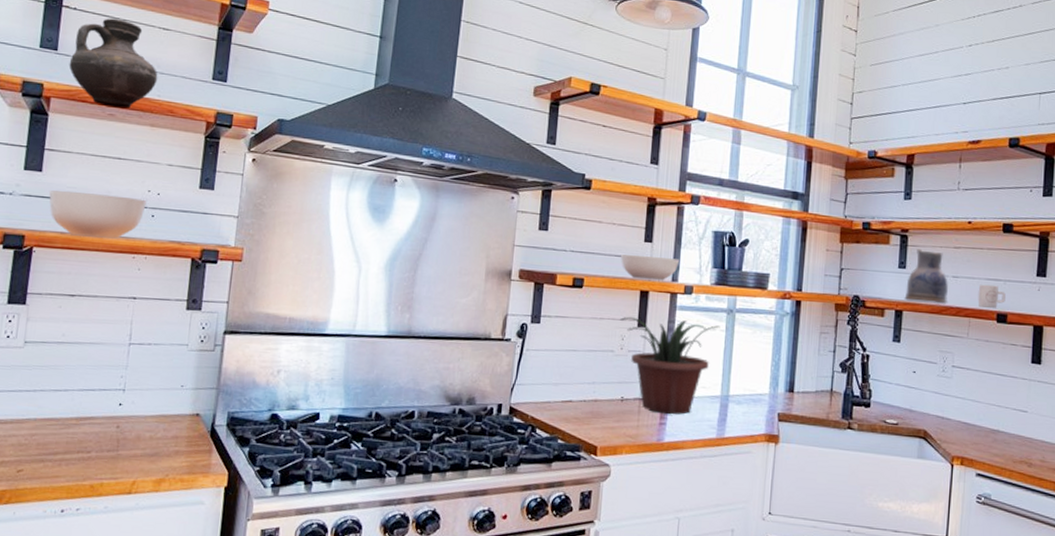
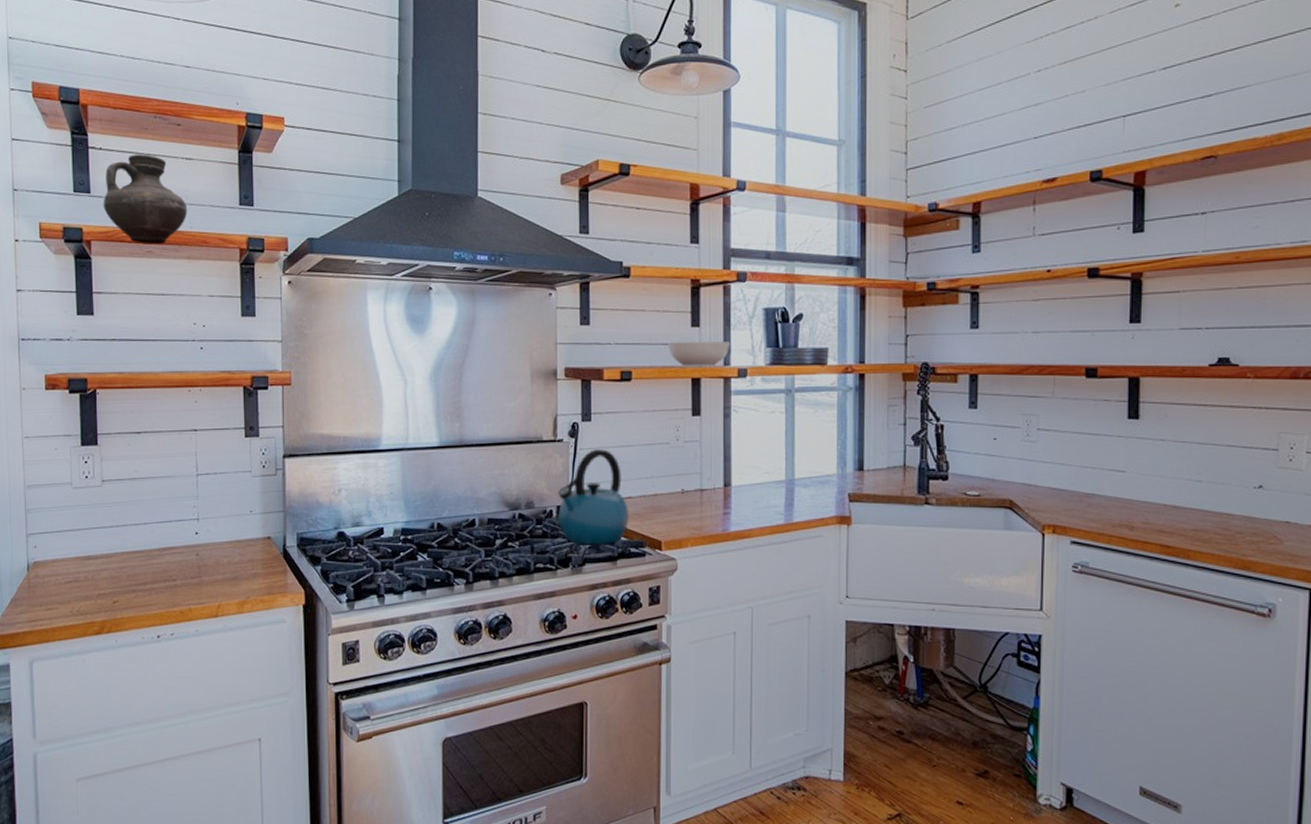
bowl: present [49,190,147,239] -> none [103,331,194,374]
kettle: none [498,351,568,447] -> present [558,449,629,547]
potted plant: present [620,316,721,415] -> none [673,405,780,504]
ceramic pitcher: present [904,248,948,305] -> none [979,305,1029,365]
mug: present [977,284,1006,309] -> none [1062,337,1094,364]

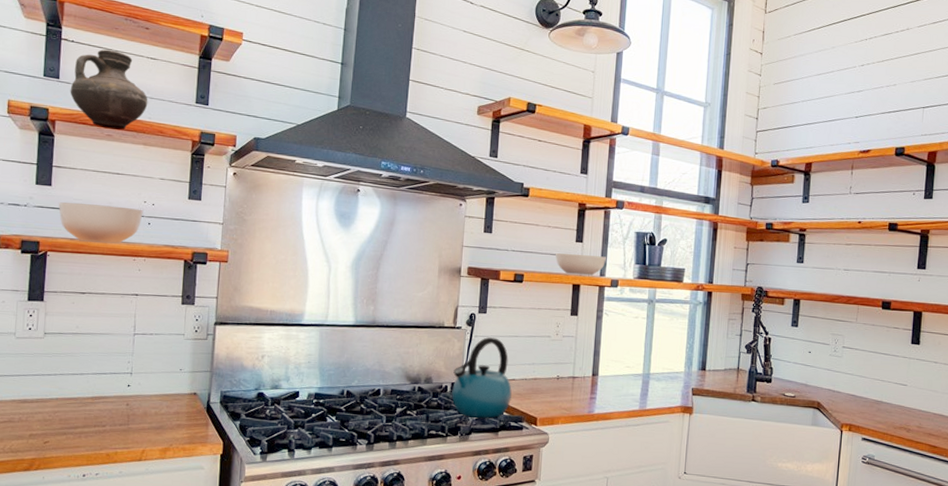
bowl: none [103,331,194,374] -> present [59,202,143,244]

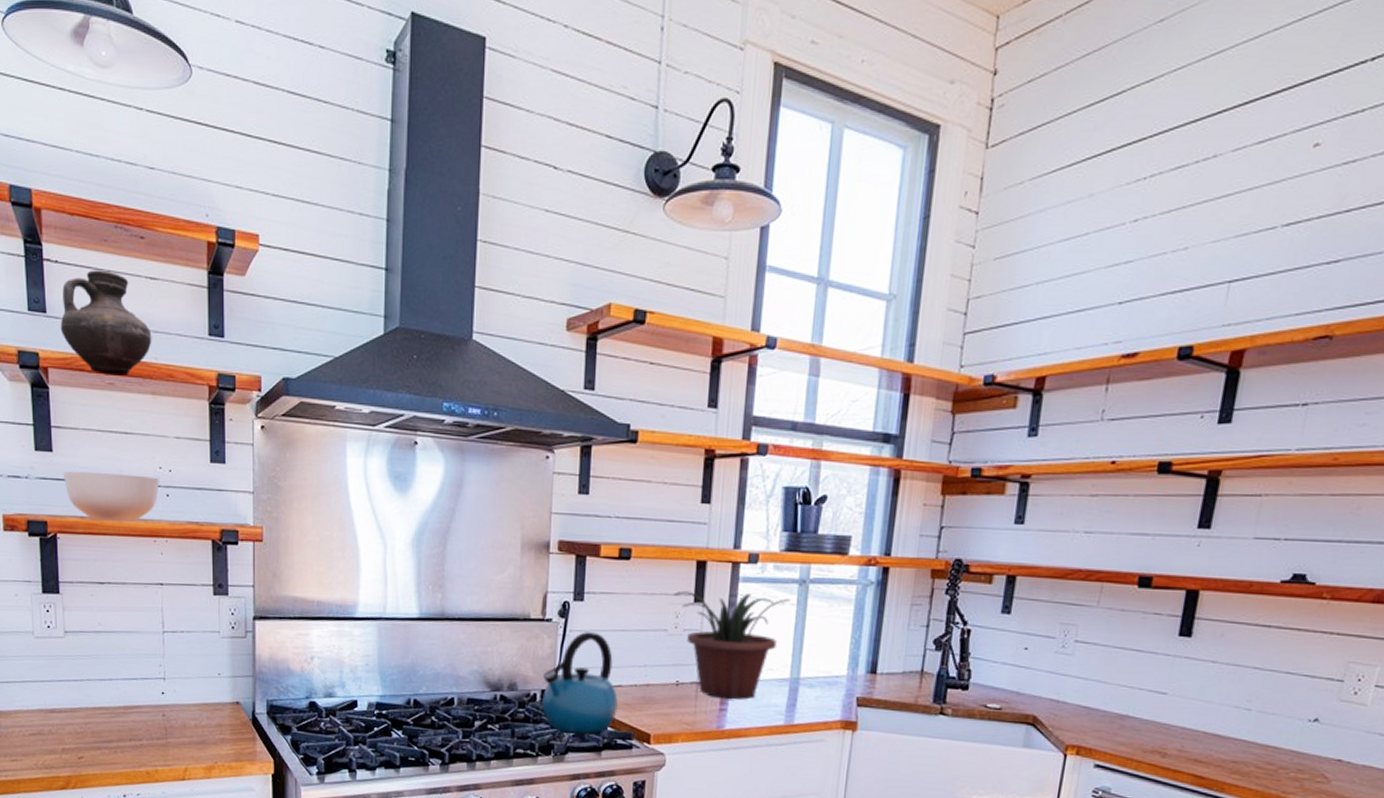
bowl: present [555,253,607,276] -> none [673,518,744,549]
potted plant: none [555,306,642,390] -> present [674,590,791,700]

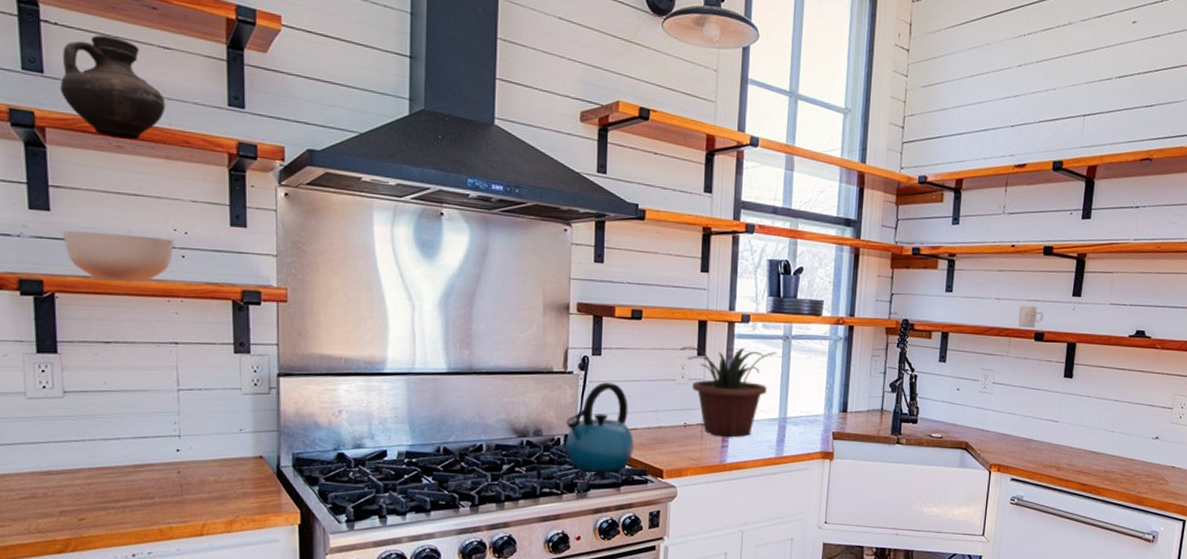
mug: none [1115,540,1153,571] -> present [1018,305,1044,329]

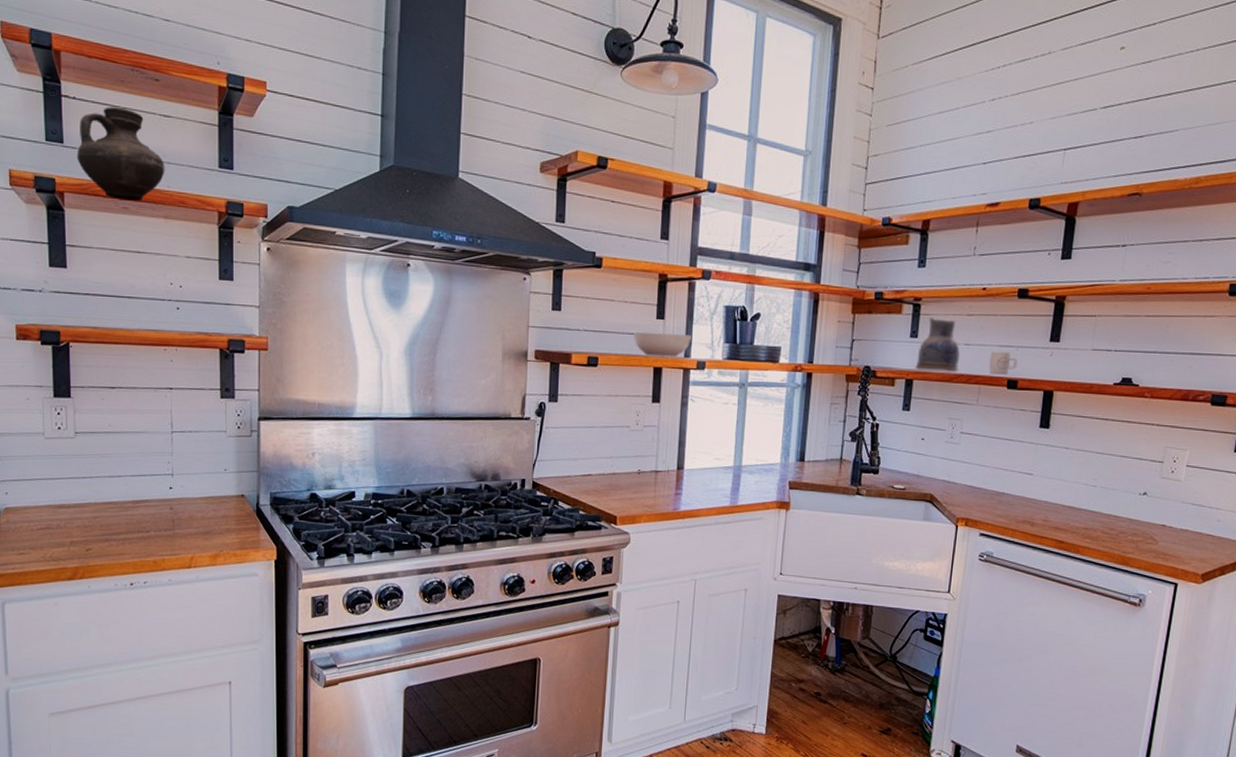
bowl: present [63,231,174,282] -> none [77,286,170,332]
kettle: present [566,382,634,474] -> none [522,428,588,518]
bowl: none [677,285,737,310] -> present [633,332,692,357]
potted plant: present [680,346,777,438] -> none [635,392,733,485]
ceramic pitcher: none [950,272,991,326] -> present [915,317,960,373]

